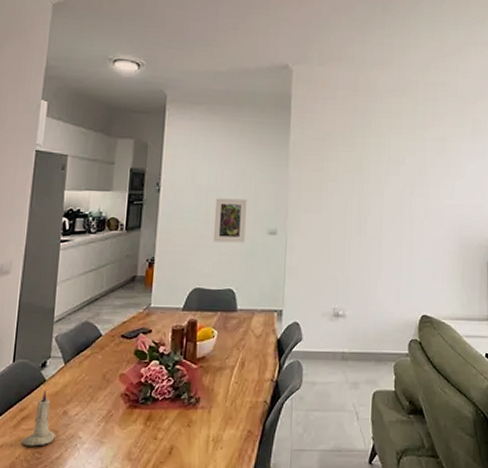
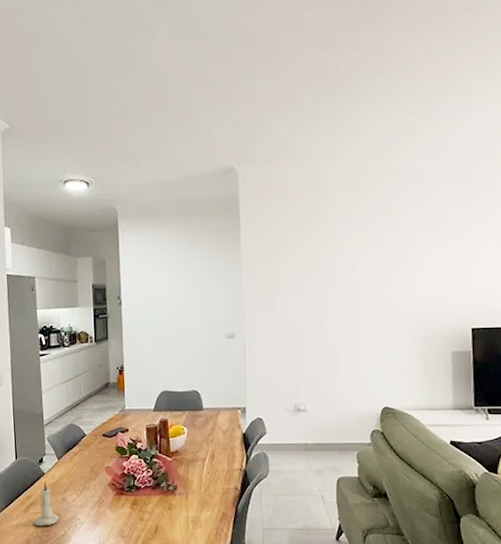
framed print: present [213,198,247,243] -> none [173,306,205,348]

